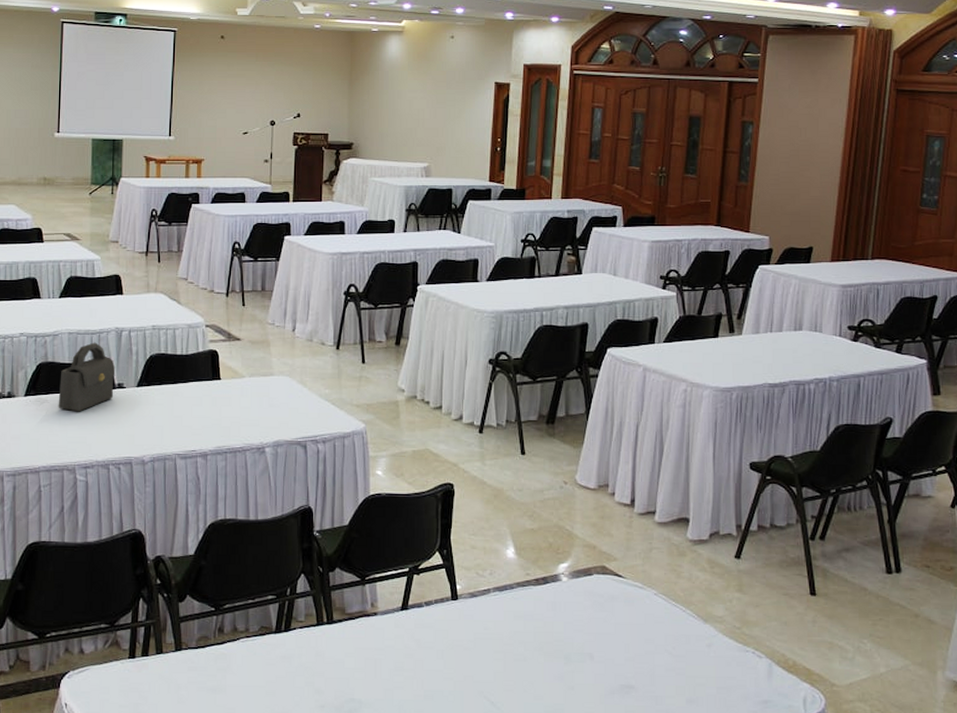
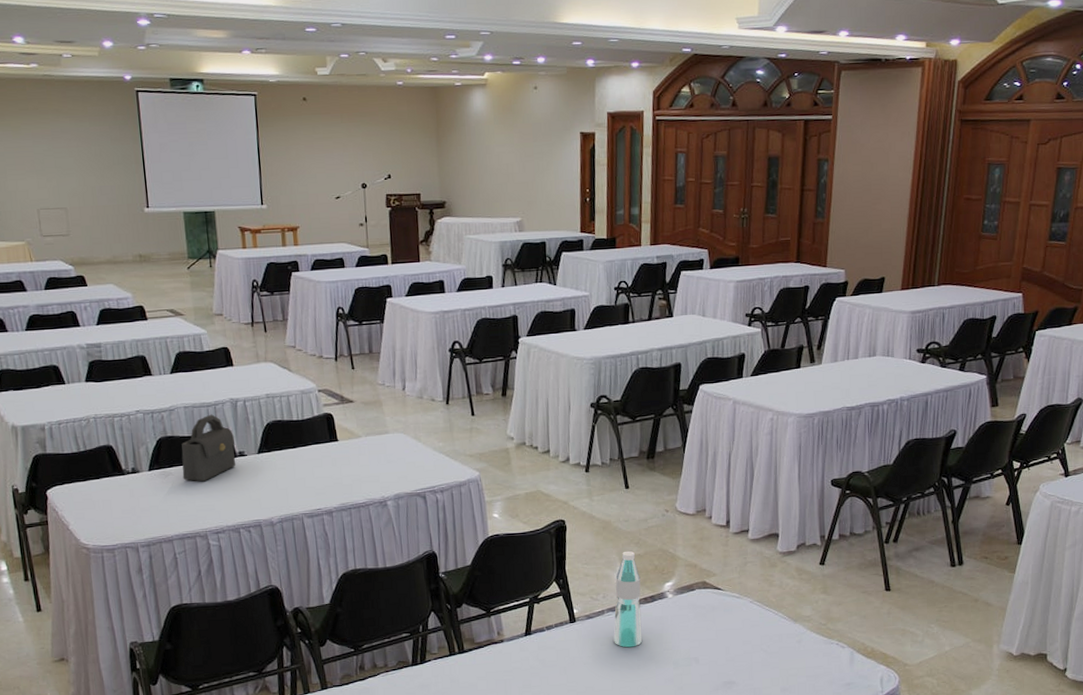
water bottle: none [499,524,532,635] -> present [613,550,643,648]

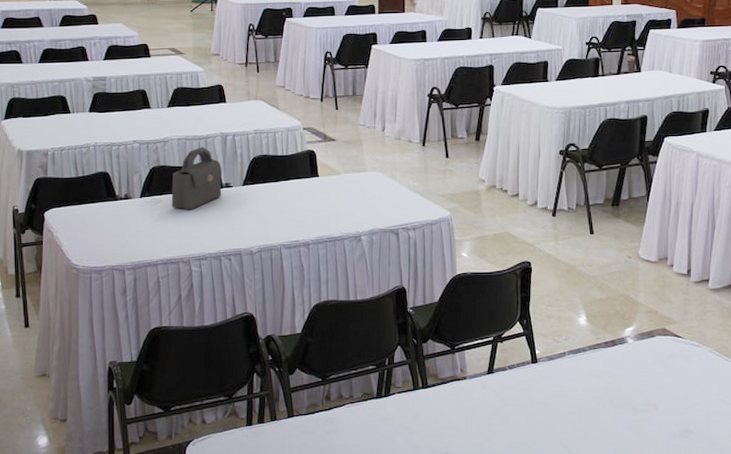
water bottle: present [613,550,643,648] -> none [574,294,602,391]

